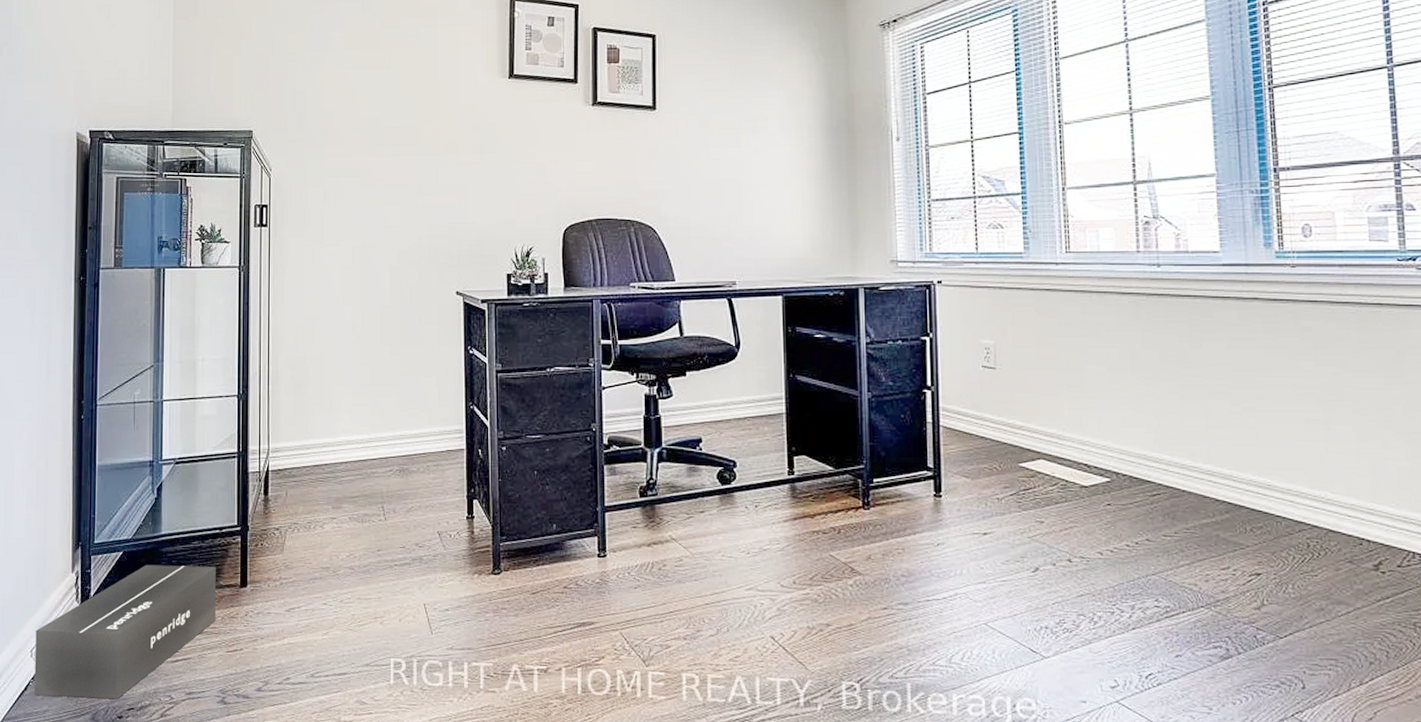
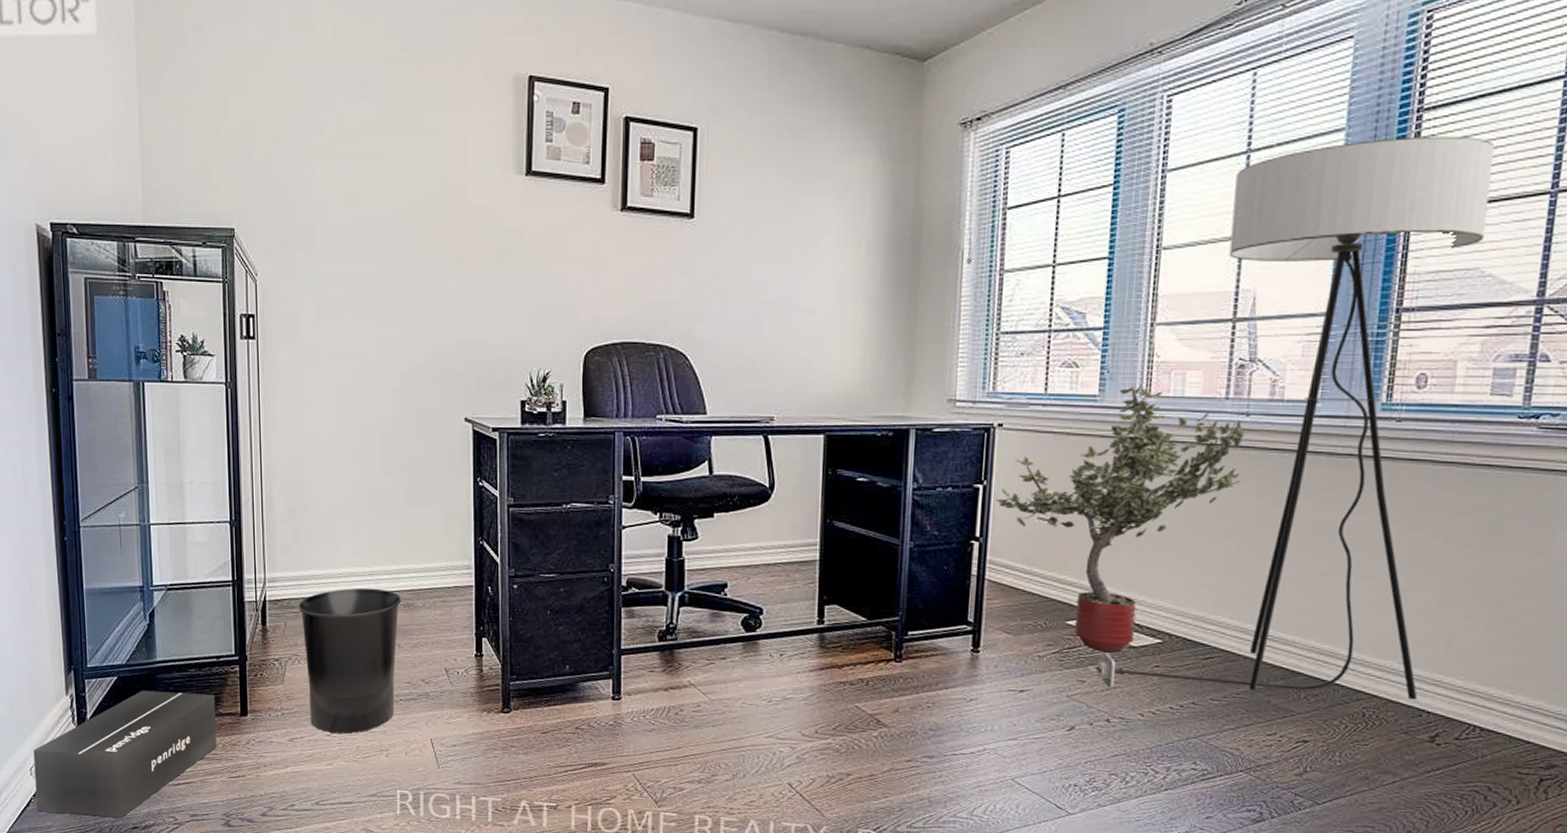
waste bin: none [299,455,397,602] -> present [298,587,402,734]
potted tree: none [943,242,1161,493] -> present [996,385,1245,653]
floor lamp: none [1043,23,1355,529] -> present [1086,136,1495,700]

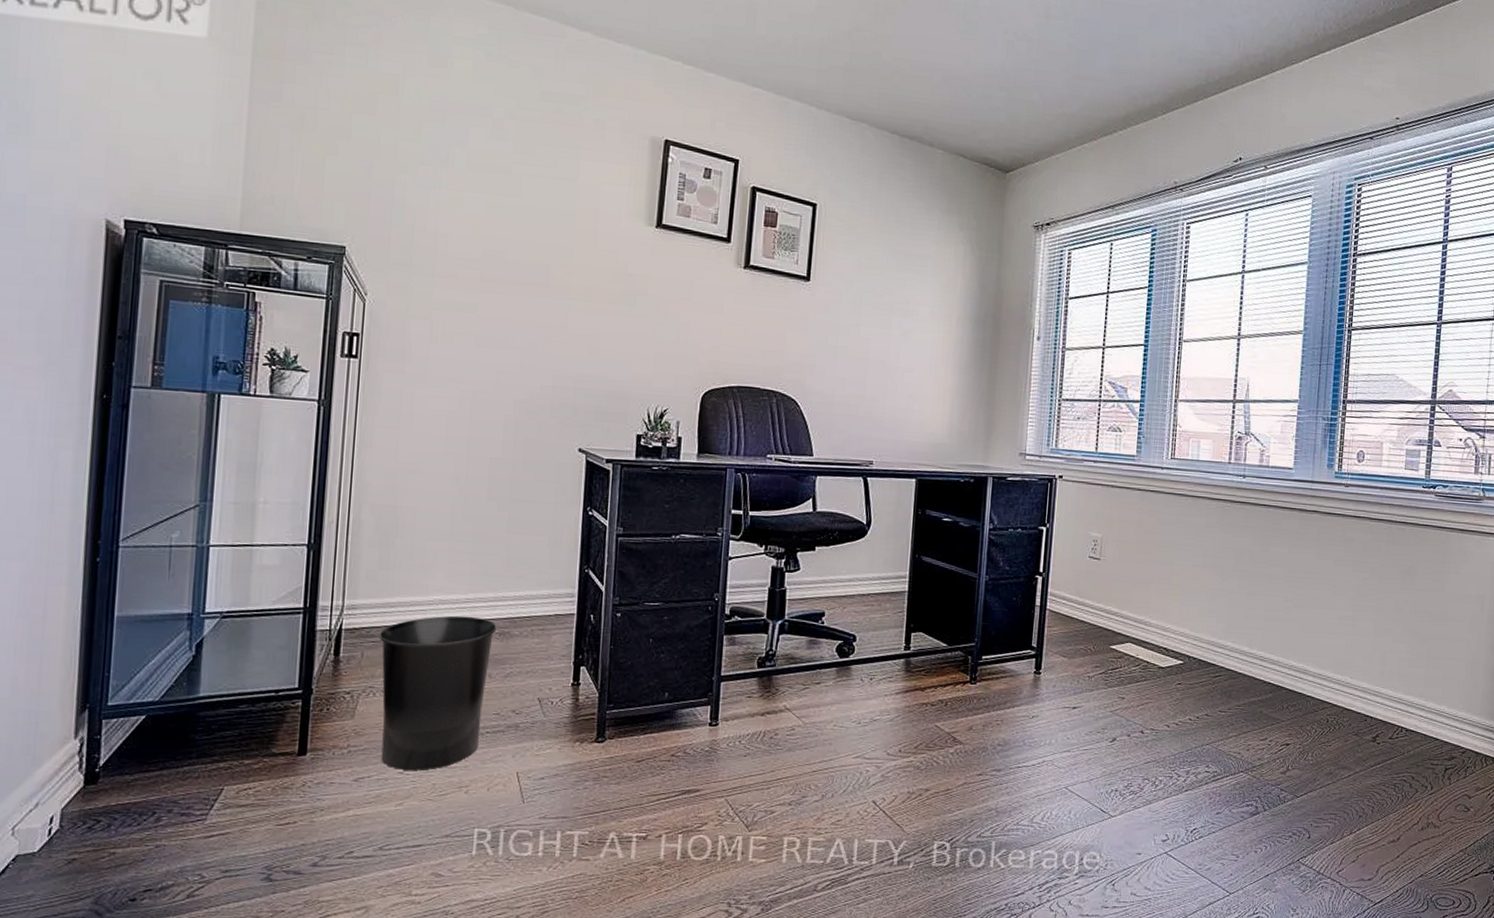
box: present [33,690,216,819] -> none [15,730,268,881]
potted tree: present [996,385,1245,653] -> none [1056,449,1242,673]
floor lamp: present [1086,136,1495,700] -> none [1126,273,1403,708]

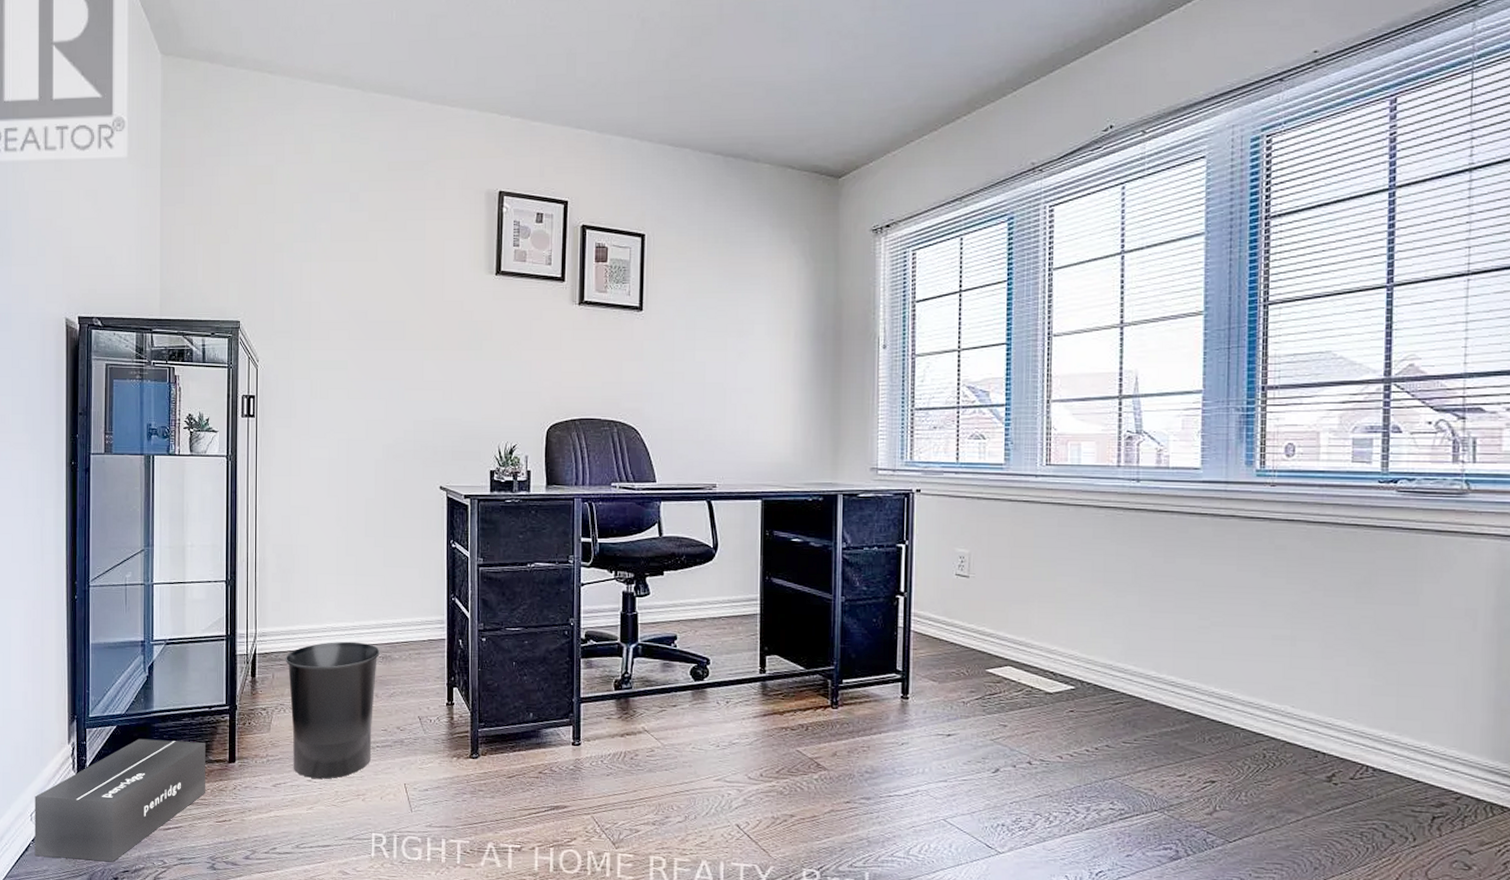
box: none [15,730,268,881] -> present [34,738,206,862]

